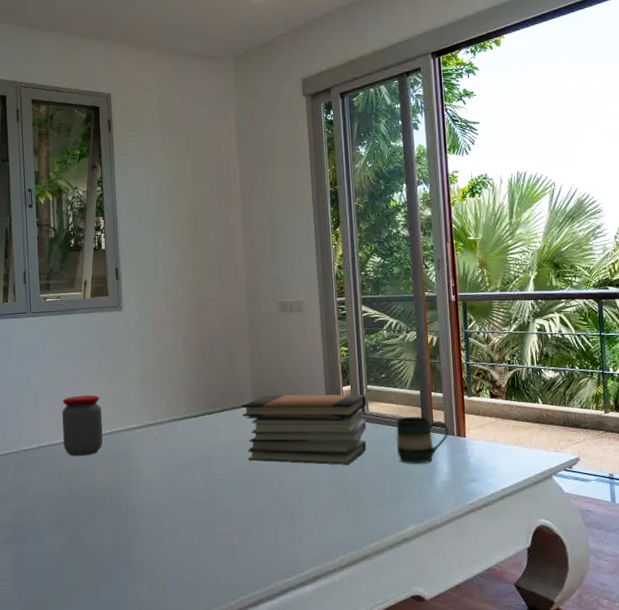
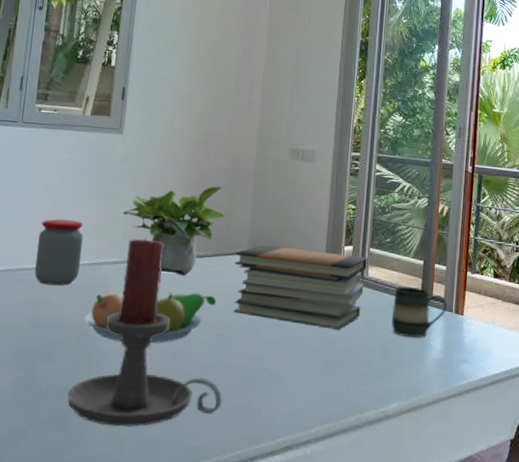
candle holder: none [109,401,250,575] -> present [67,237,222,427]
fruit bowl: none [114,446,231,499] -> present [85,292,217,343]
potted plant: none [133,347,228,433] -> present [122,186,226,276]

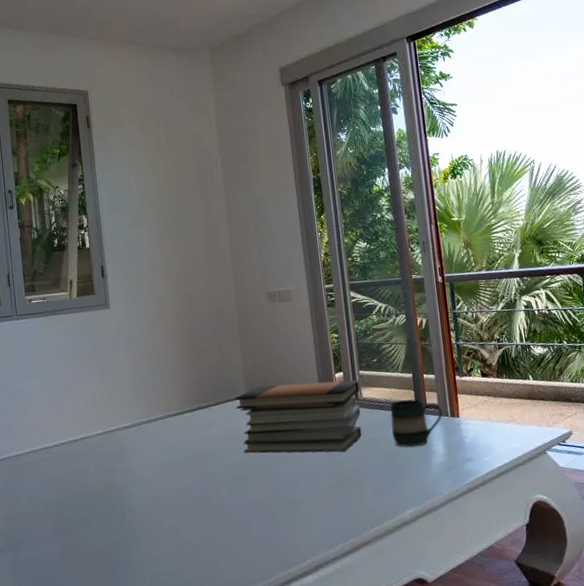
jar: present [34,219,83,286] -> none [53,395,97,459]
candle holder: present [67,237,222,427] -> none [108,398,250,575]
fruit bowl: present [85,292,217,343] -> none [110,441,227,498]
potted plant: present [122,186,226,276] -> none [124,340,220,428]

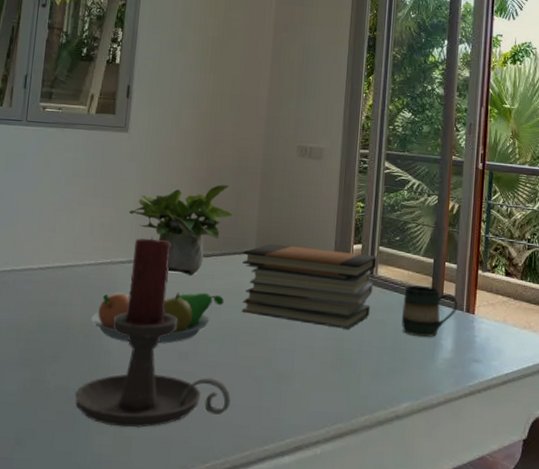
candle holder: none [108,398,250,575] -> present [74,236,231,428]
fruit bowl: none [110,441,227,498] -> present [91,291,225,344]
potted plant: none [124,340,220,428] -> present [128,185,233,276]

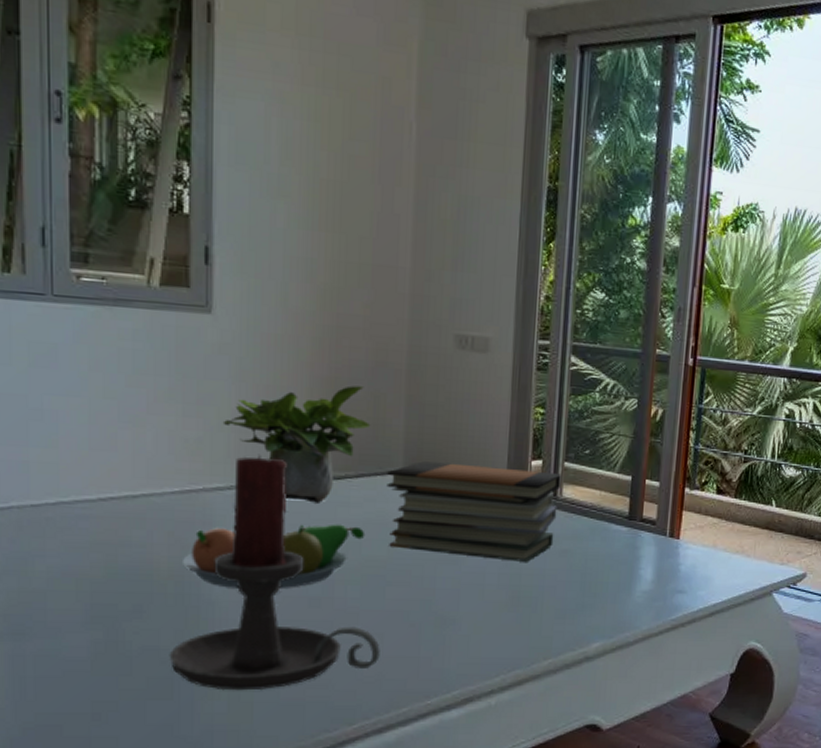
mug: present [401,285,458,338] -> none [591,508,660,568]

